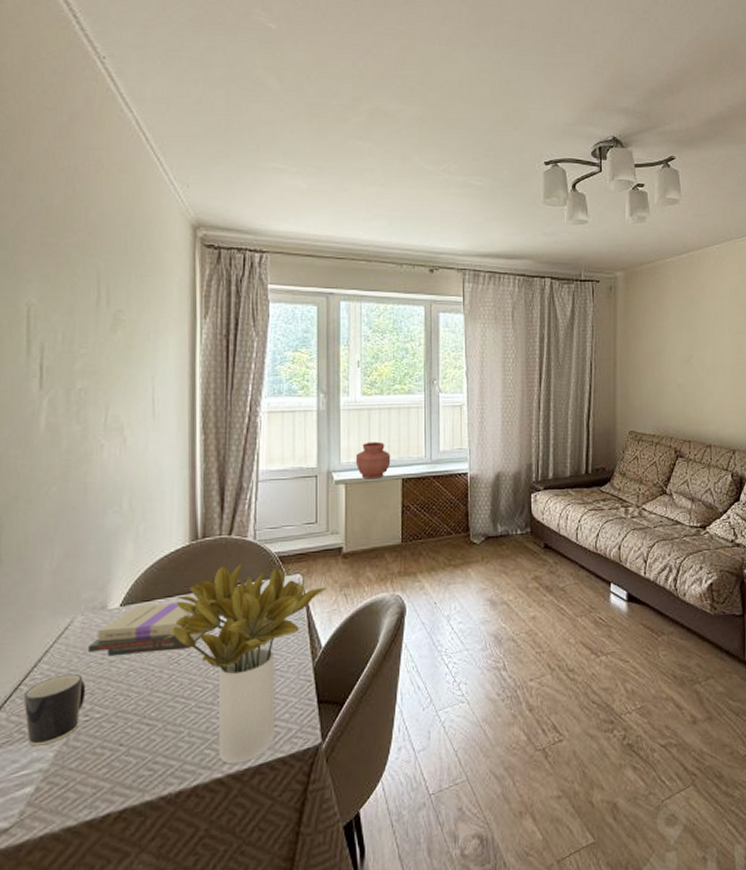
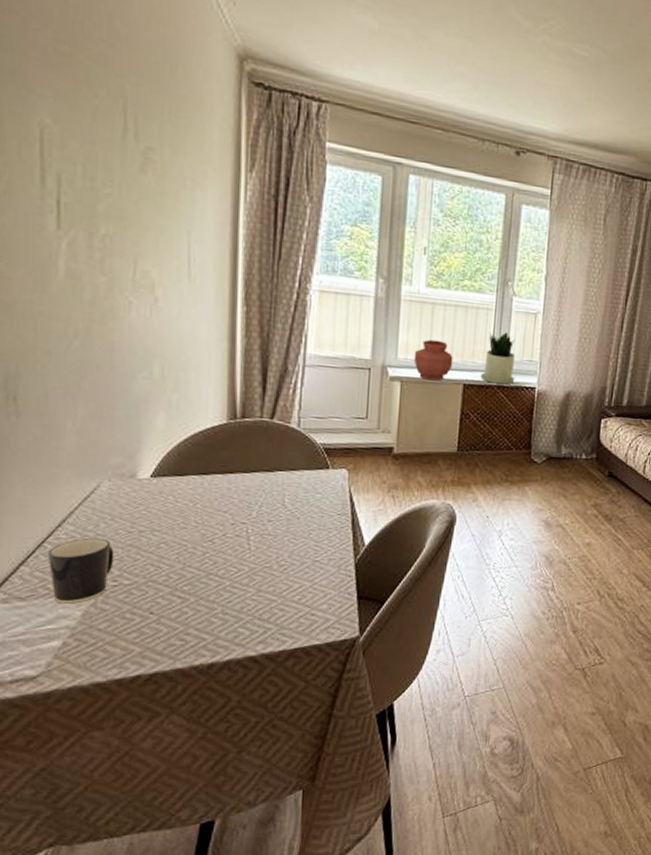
books: present [89,602,205,656] -> none [117,478,241,529]
flower bouquet: present [164,562,326,765] -> none [198,449,373,646]
planter: none [416,426,449,474] -> present [480,332,515,385]

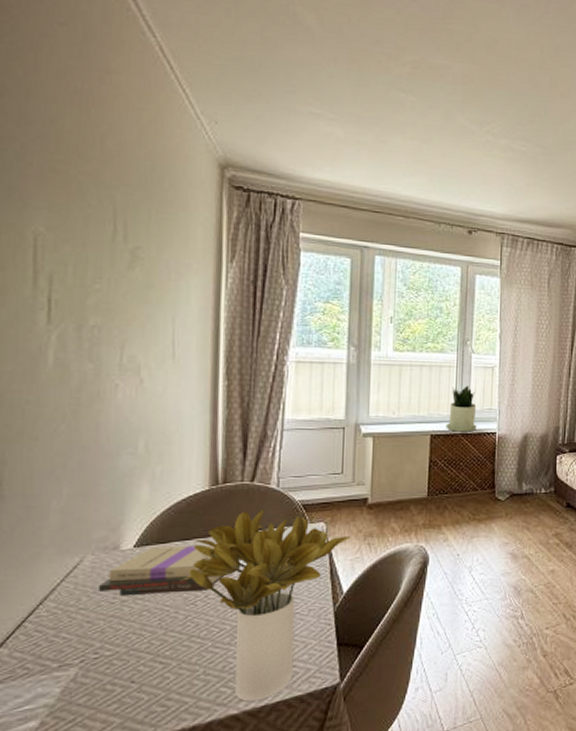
mug: present [47,537,114,604] -> none [27,612,96,682]
books: none [117,478,241,529] -> present [99,546,223,595]
flower bouquet: none [198,449,373,646] -> present [180,509,350,702]
vase: present [413,339,453,381] -> none [384,397,420,434]

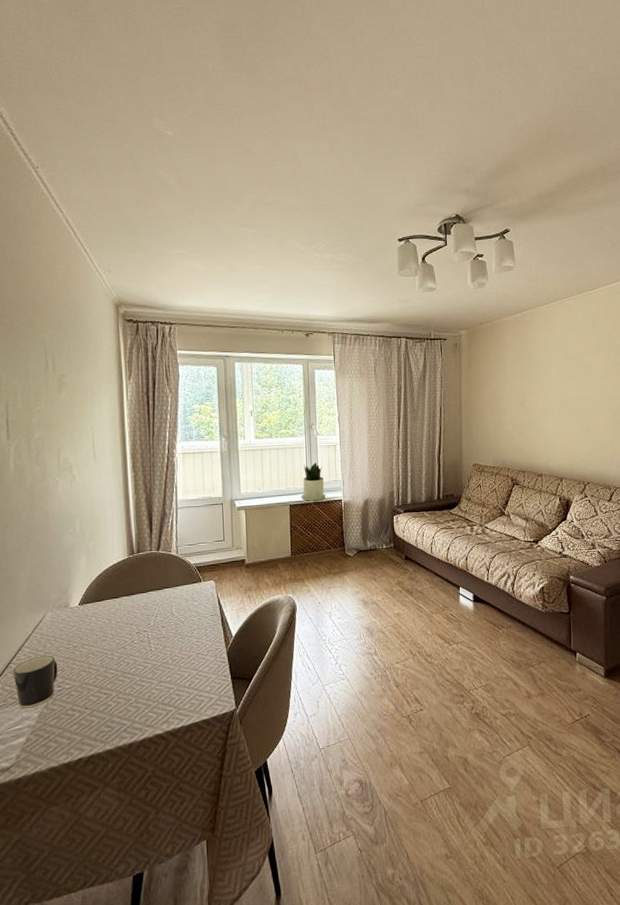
mug: none [27,612,96,682] -> present [13,655,58,708]
books: present [99,546,223,595] -> none [58,602,143,642]
flower bouquet: present [180,509,350,702] -> none [113,572,234,724]

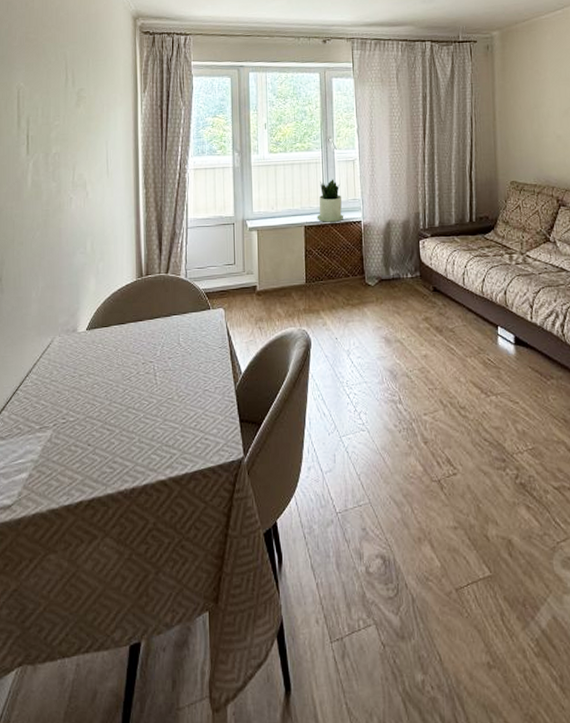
mug: present [13,655,58,708] -> none [19,383,63,440]

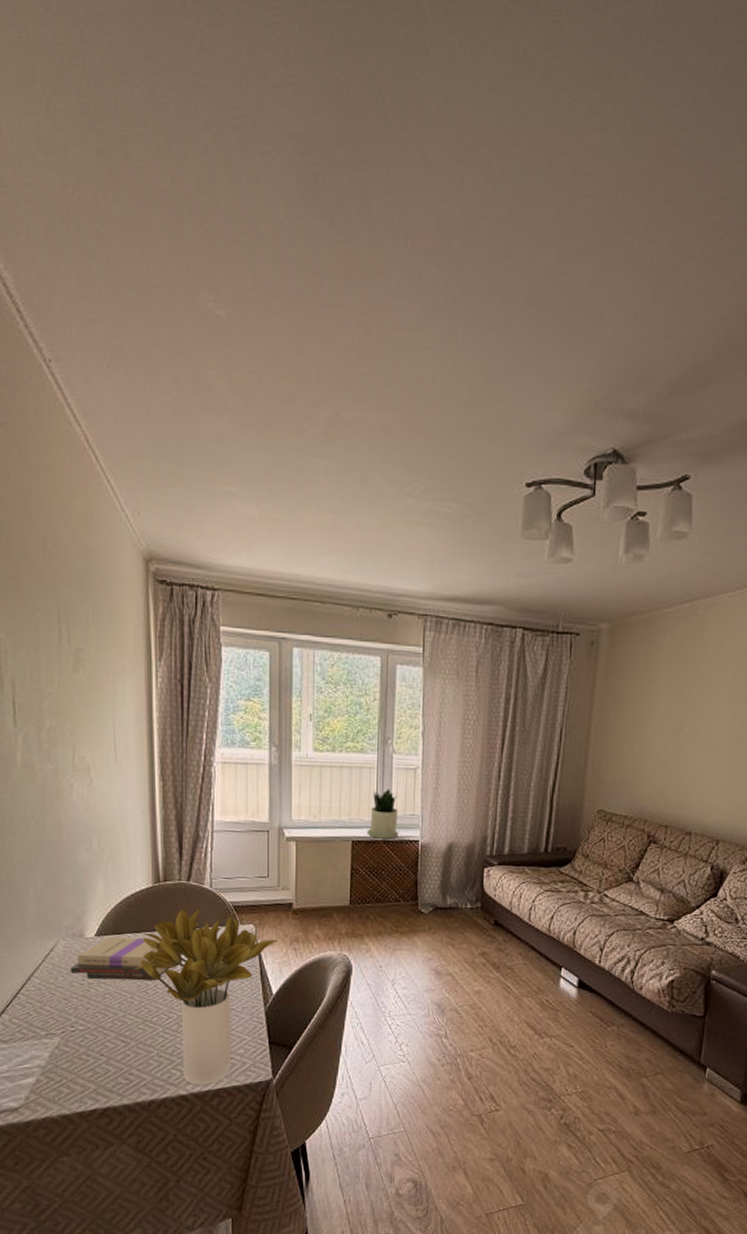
books: none [64,329,149,370] -> present [71,937,168,981]
flower bouquet: none [119,297,244,470] -> present [134,908,277,1086]

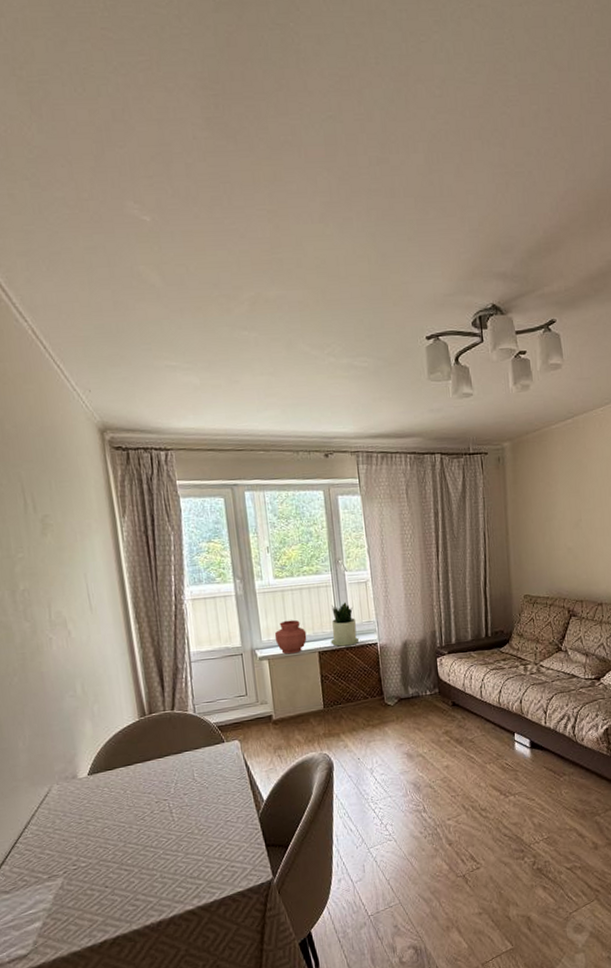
books: present [71,937,168,981] -> none [67,768,163,816]
flower bouquet: present [134,908,277,1086] -> none [129,733,262,899]
vase: none [306,800,341,839] -> present [274,620,307,654]

